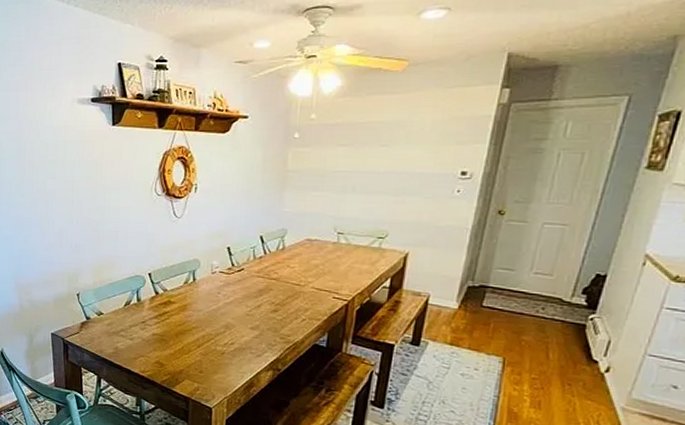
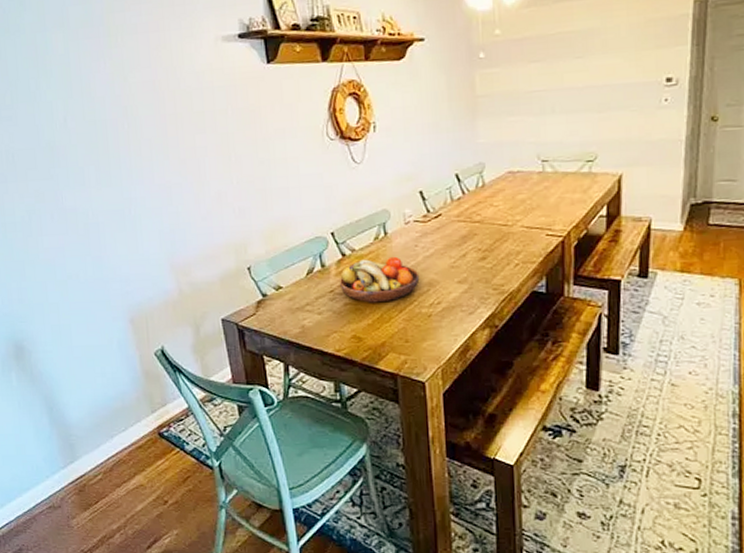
fruit bowl: none [151,299,219,337] -> present [340,256,420,303]

